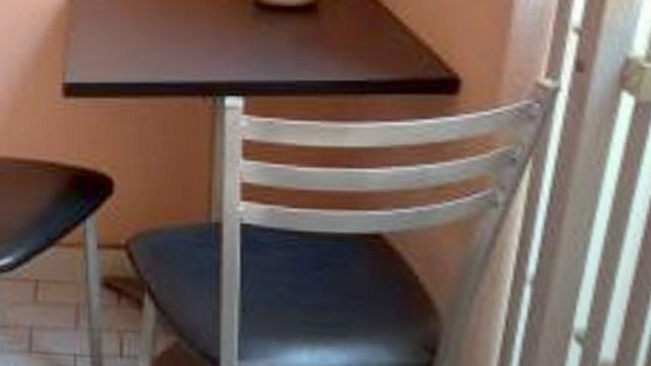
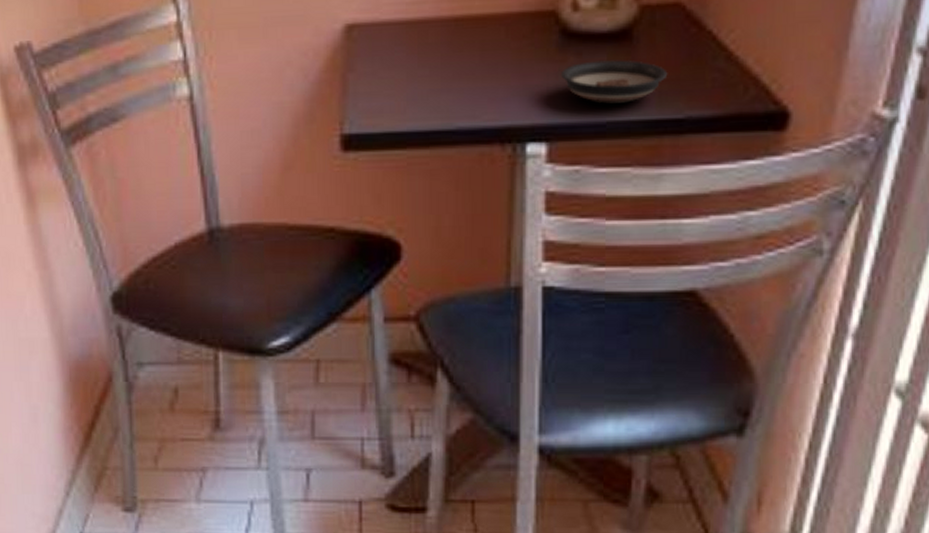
saucer: none [256,29,350,65] -> present [561,60,668,103]

